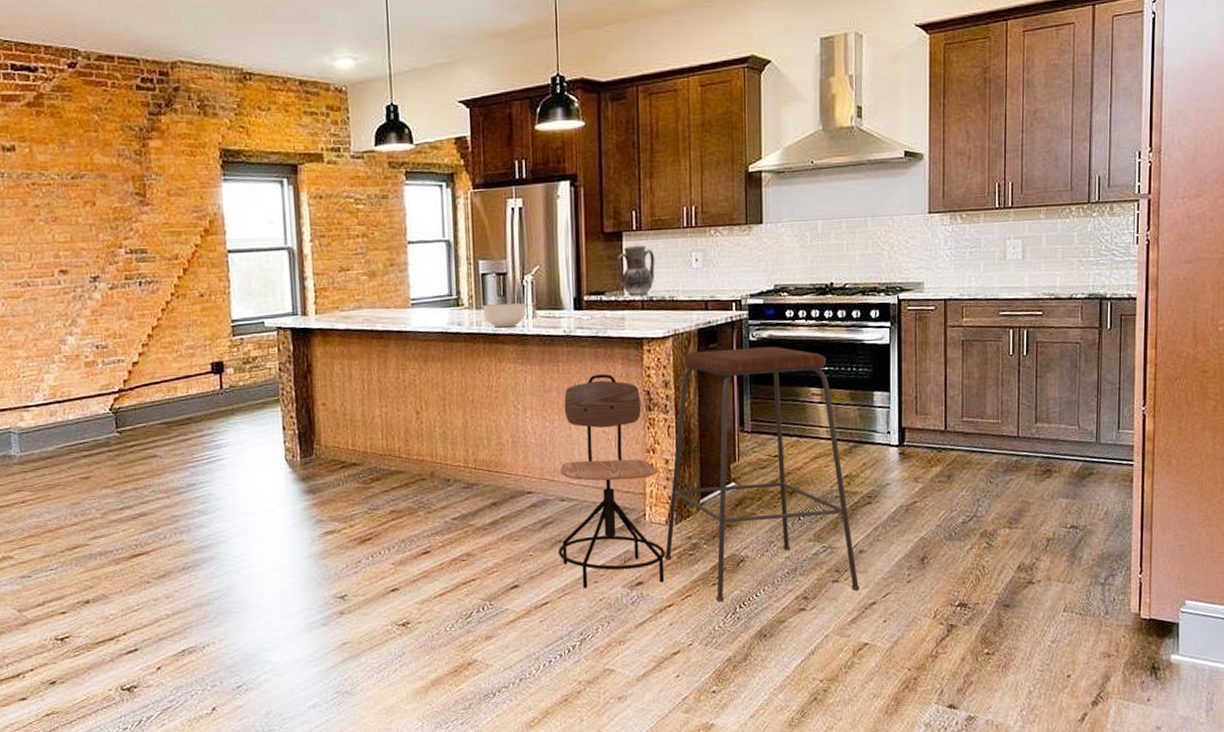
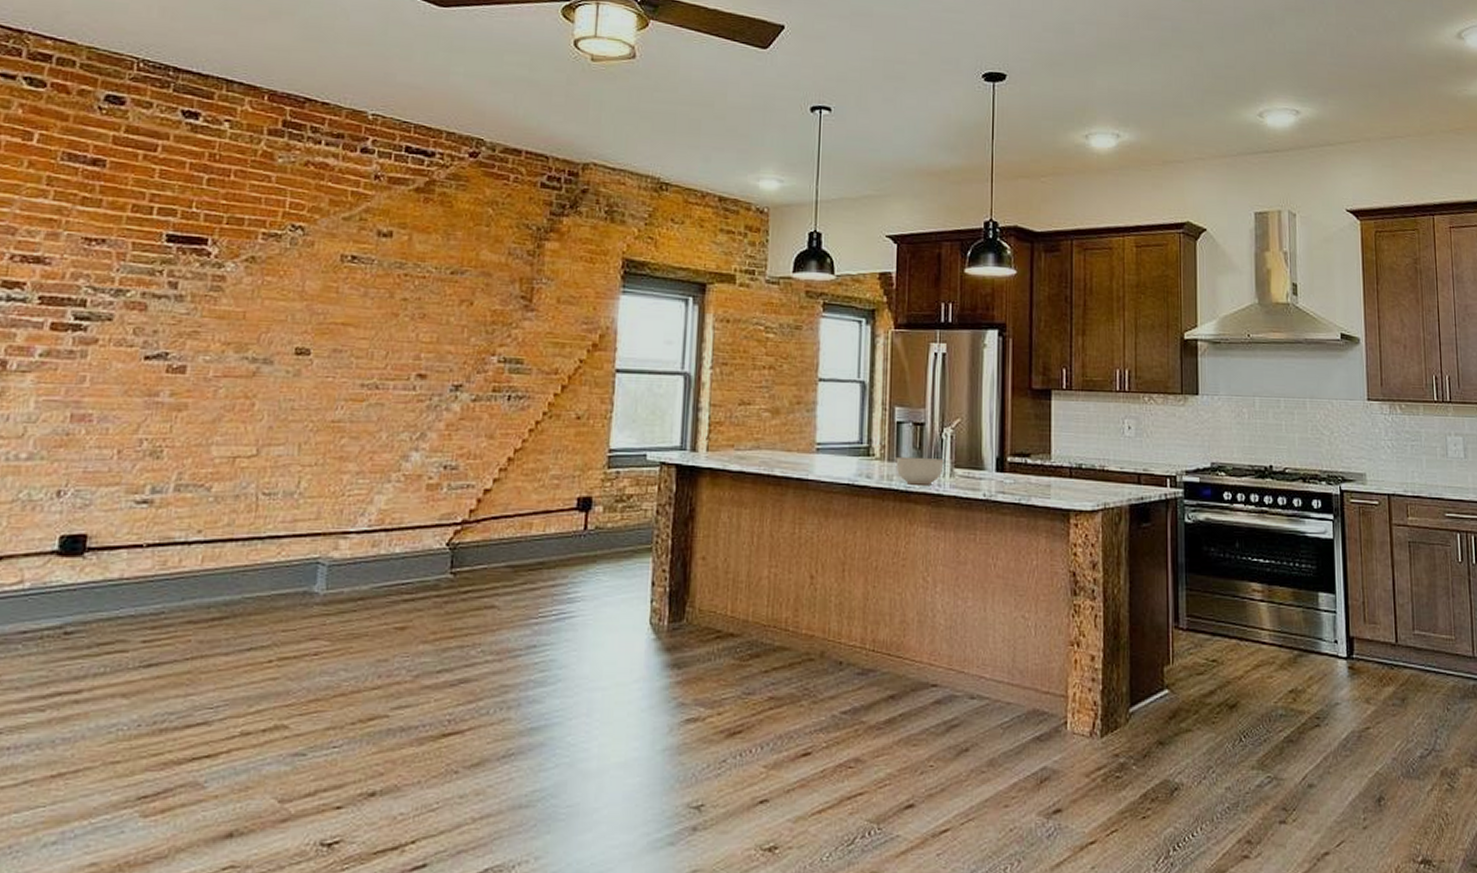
chair: present [557,374,665,588] -> none [963,548,1088,814]
ceramic jug: present [617,245,655,297] -> none [1045,405,1086,462]
bar stool: present [664,346,860,602] -> none [1087,530,1310,842]

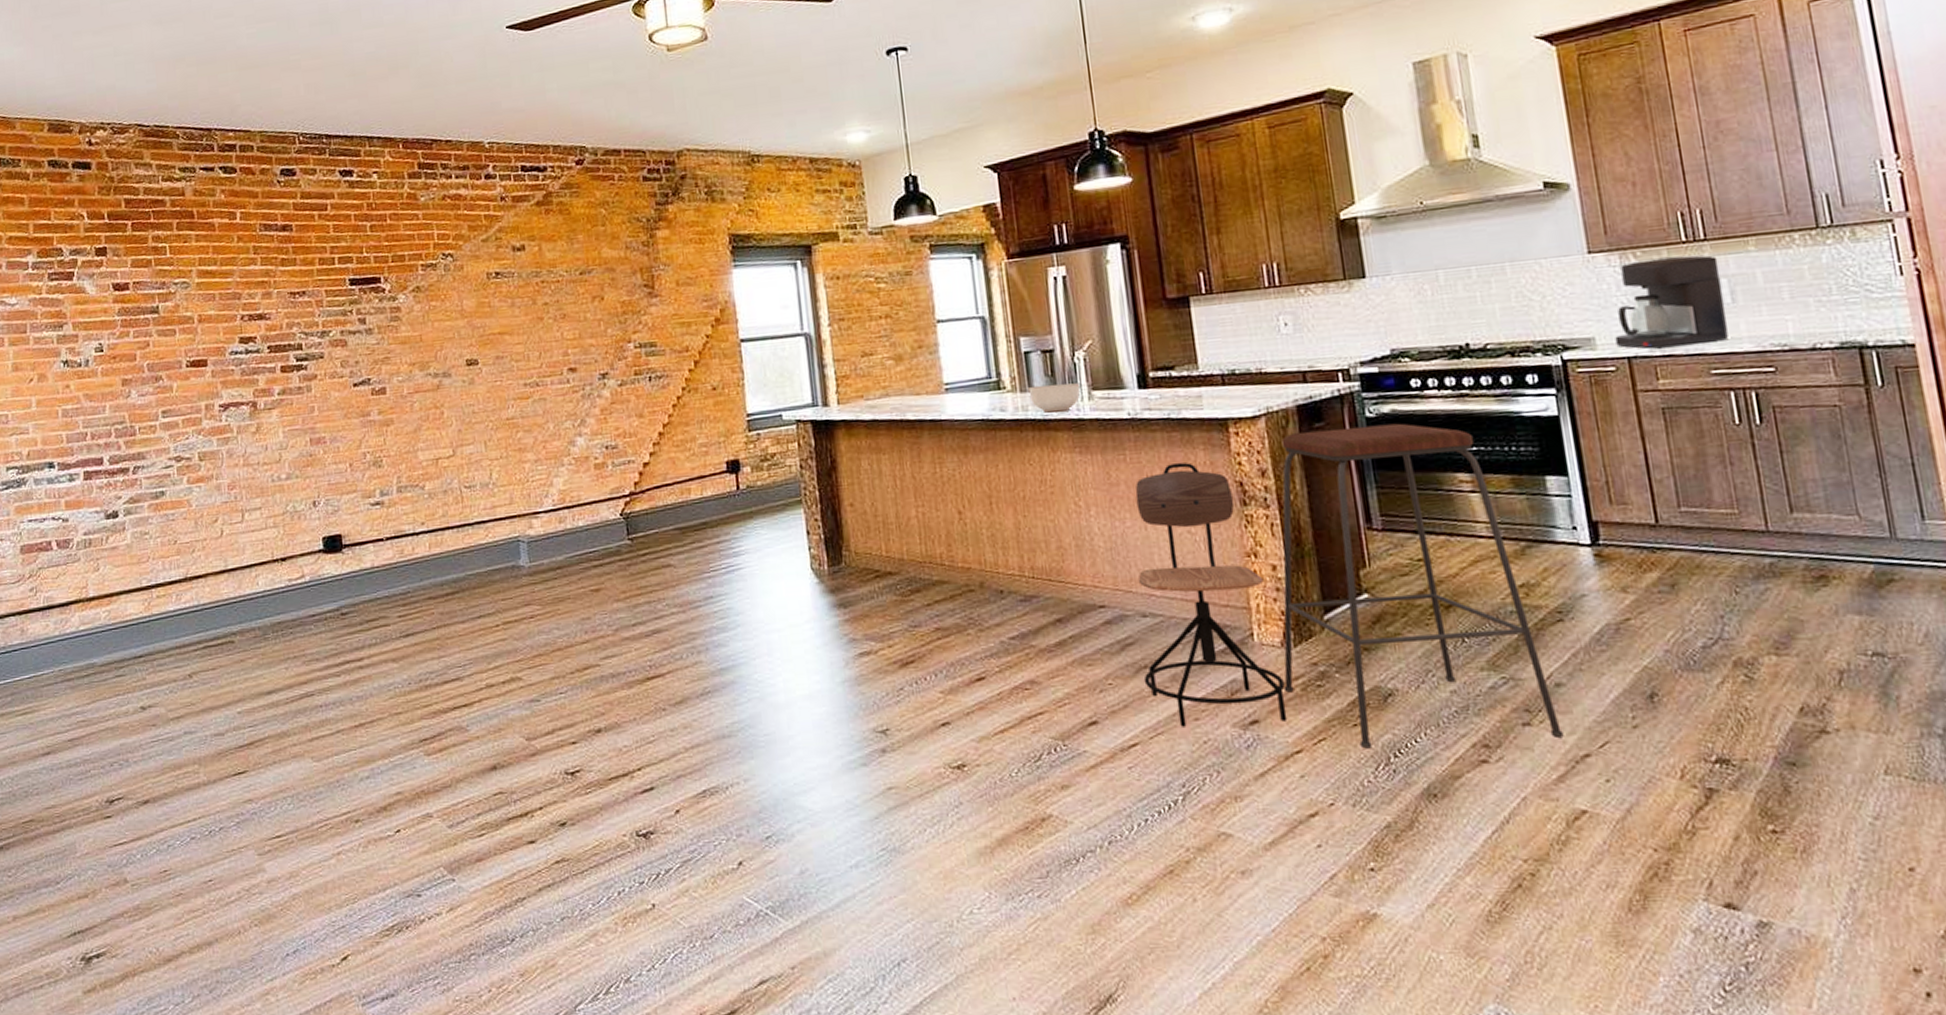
chair: none [963,548,1088,814] -> present [1135,463,1288,727]
bar stool: none [1087,530,1310,842] -> present [1281,423,1564,749]
coffee maker: none [1380,412,1460,491] -> present [1615,255,1728,350]

